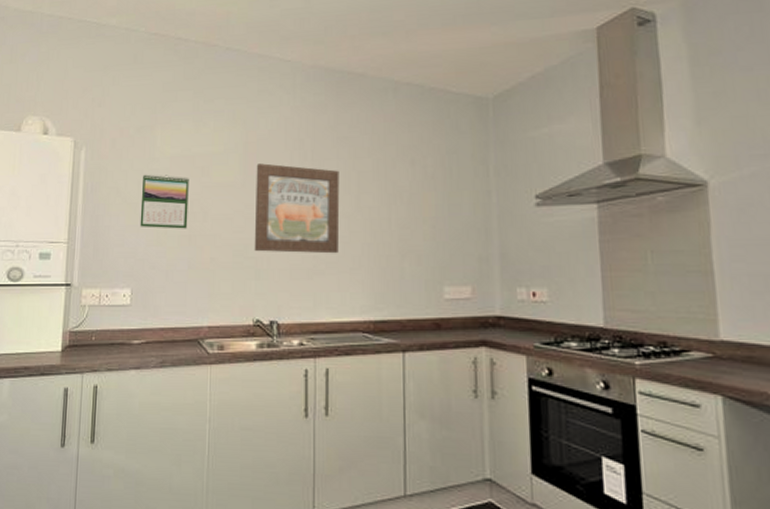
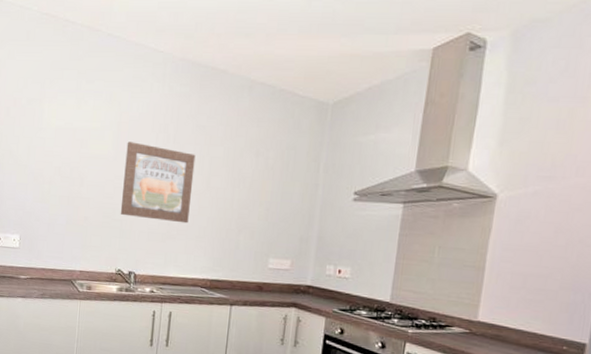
calendar: present [140,174,189,229] -> none [28,141,70,191]

